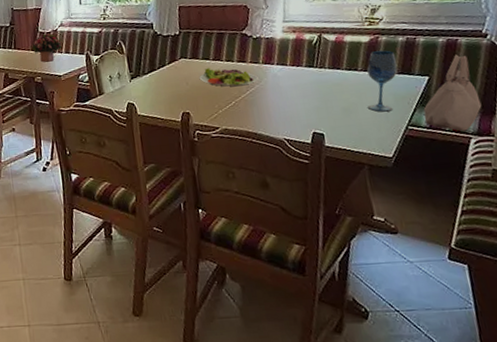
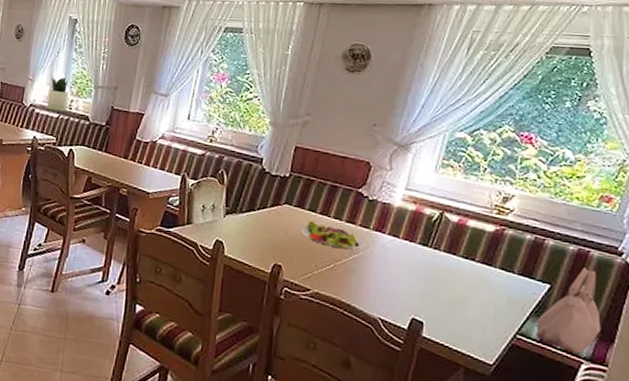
bouquet: present [32,33,62,63] -> none [124,142,158,175]
wineglass: present [367,50,398,112] -> none [477,244,520,314]

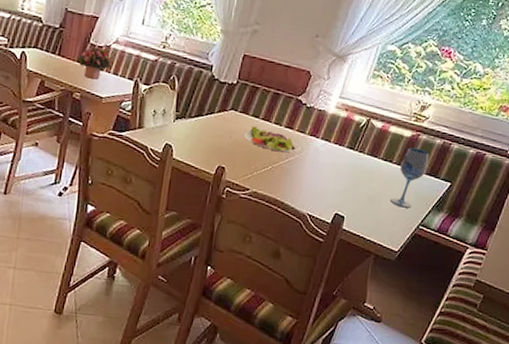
bouquet: none [124,142,158,175] -> present [78,46,112,80]
wineglass: none [477,244,520,314] -> present [390,147,430,208]
handbag: present [537,267,601,354] -> none [436,168,488,241]

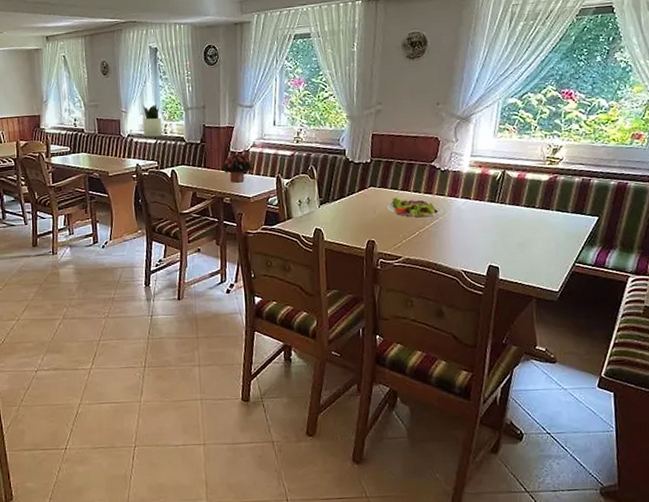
wineglass: present [390,147,430,208] -> none [541,189,572,249]

